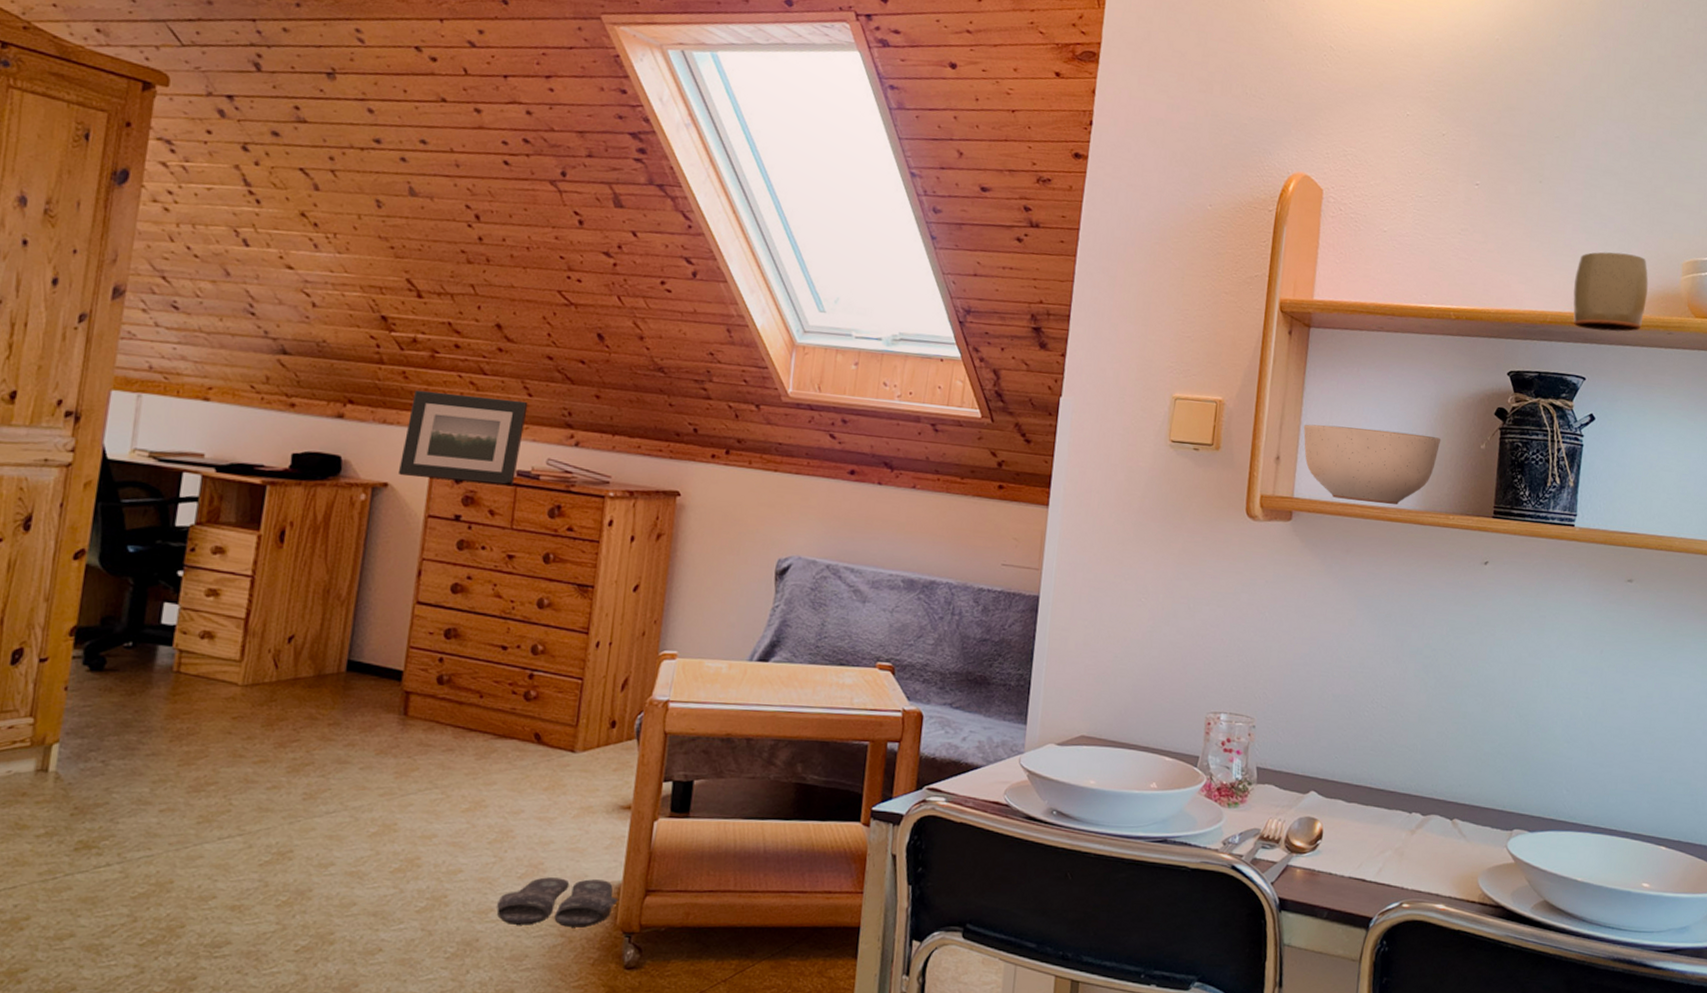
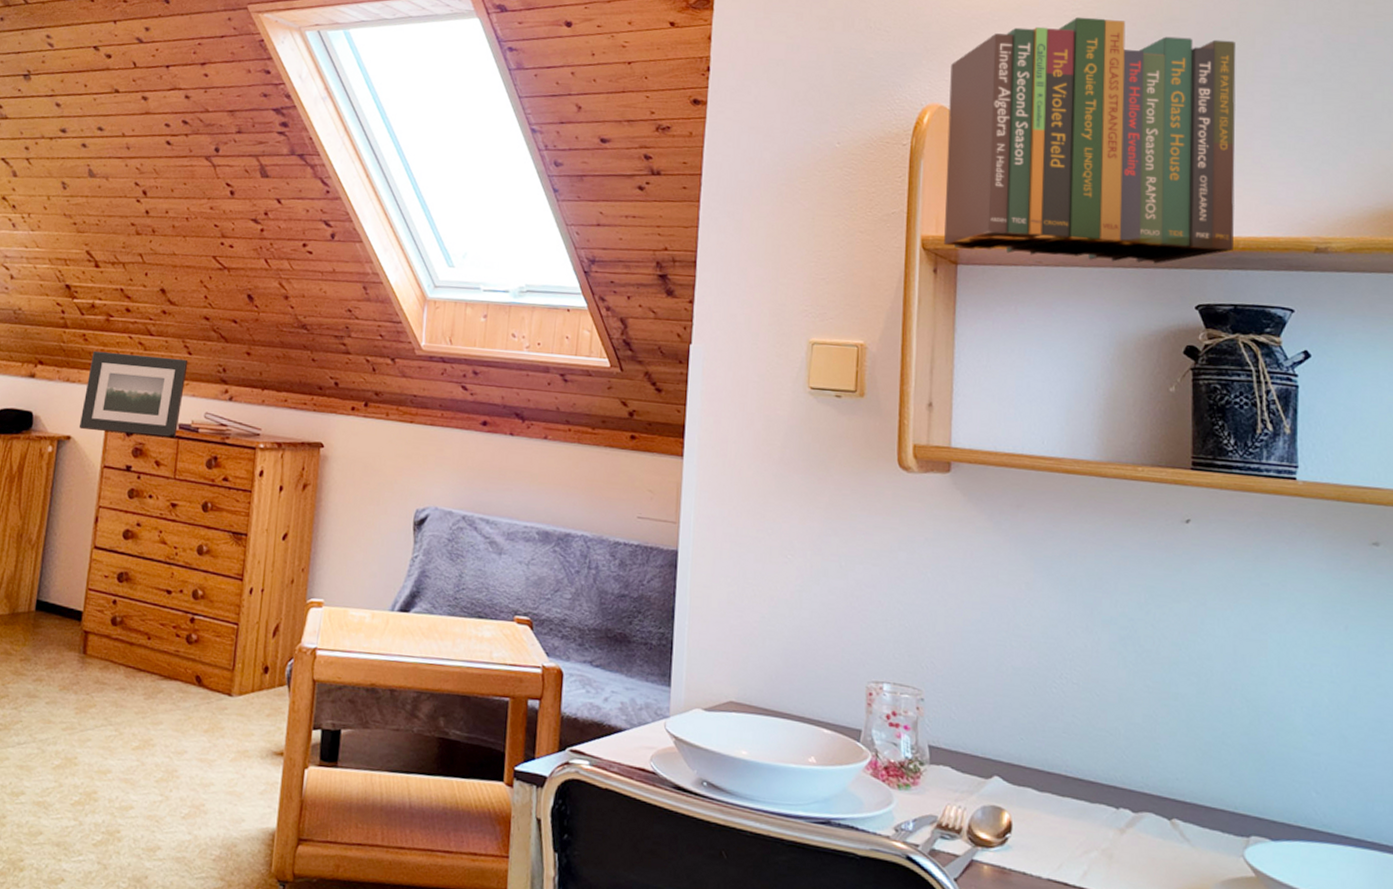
slippers: present [497,877,618,927] -> none [163,818,273,872]
books: none [1299,98,1559,333] -> present [944,16,1236,264]
bowl: present [1303,424,1442,505] -> none [957,367,1121,455]
mug: present [1573,251,1649,332] -> none [1268,168,1364,257]

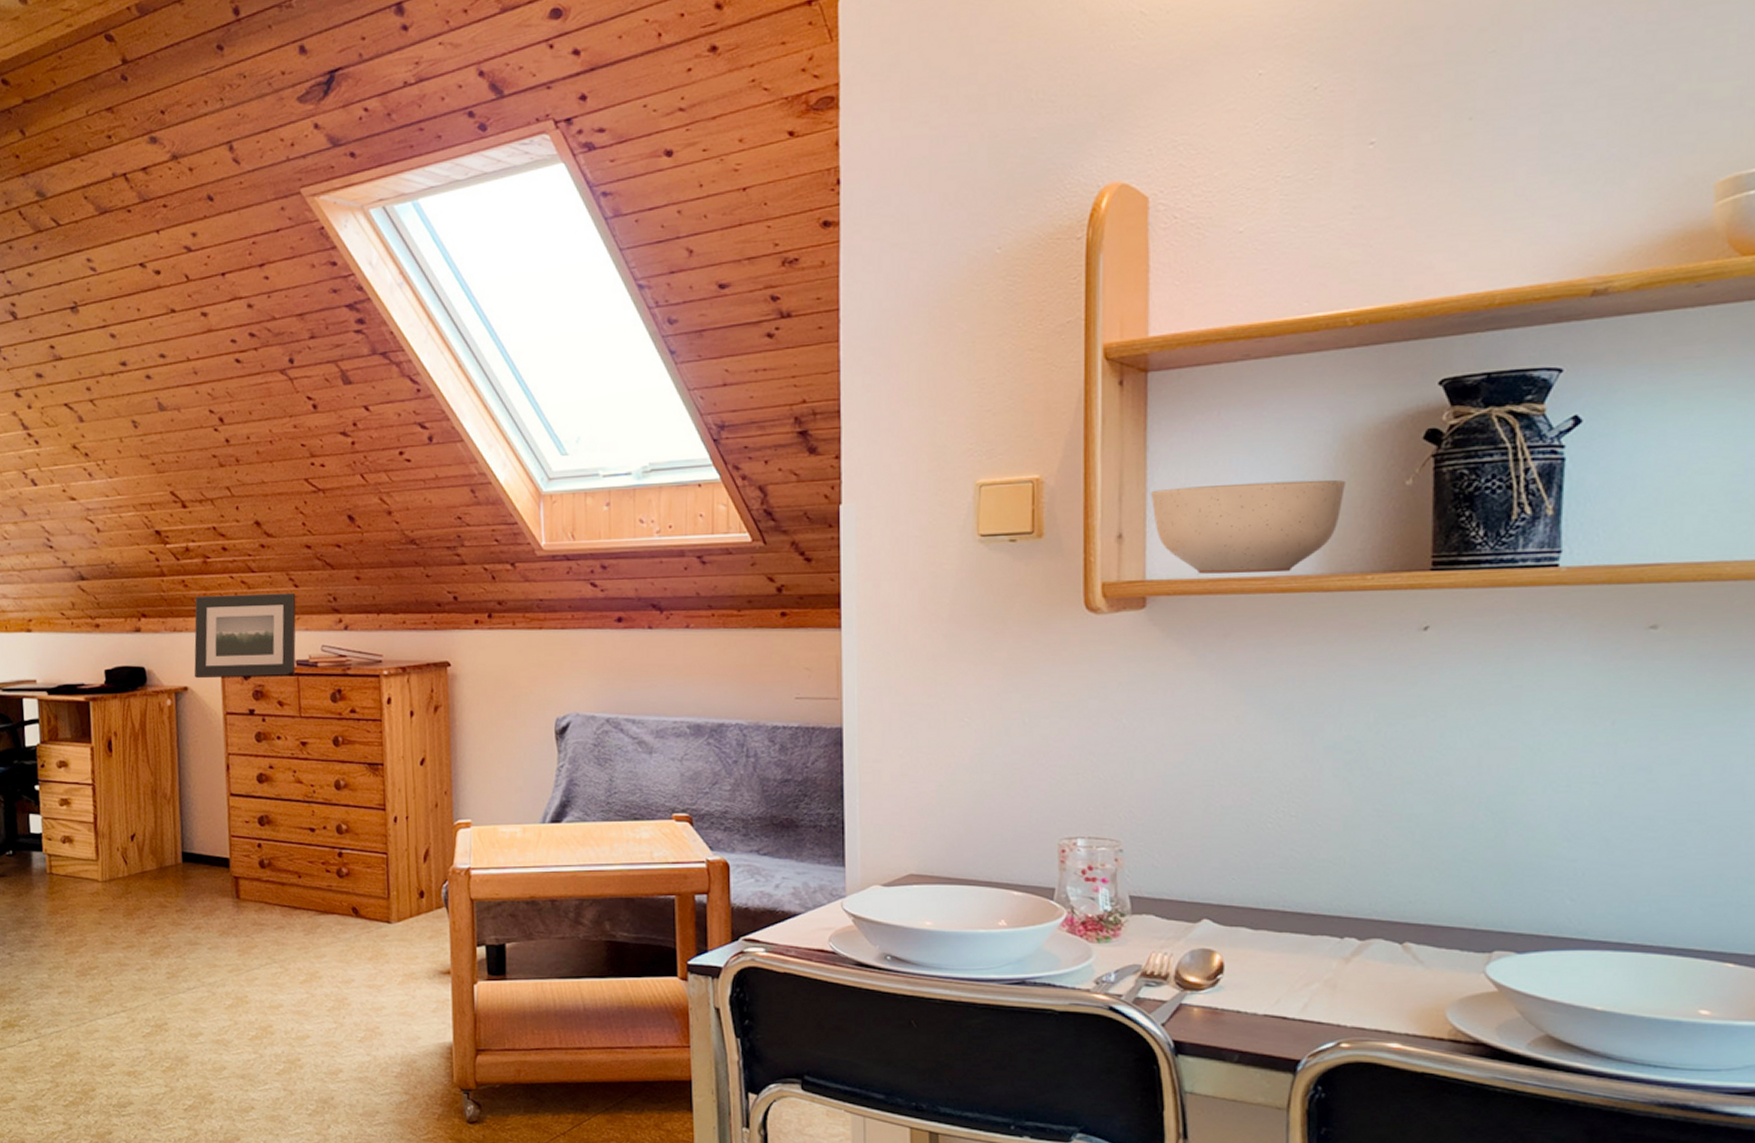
books: present [944,16,1236,264] -> none [1130,40,1497,354]
bowl: none [957,367,1121,455] -> present [1150,479,1347,574]

